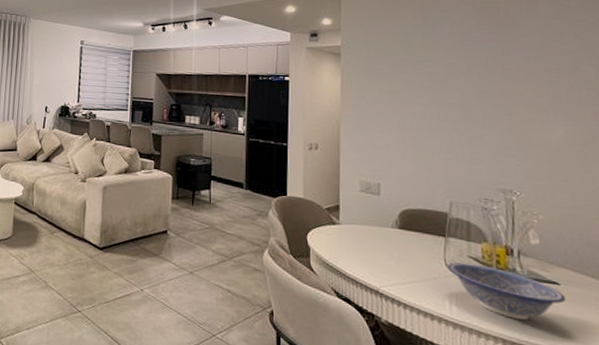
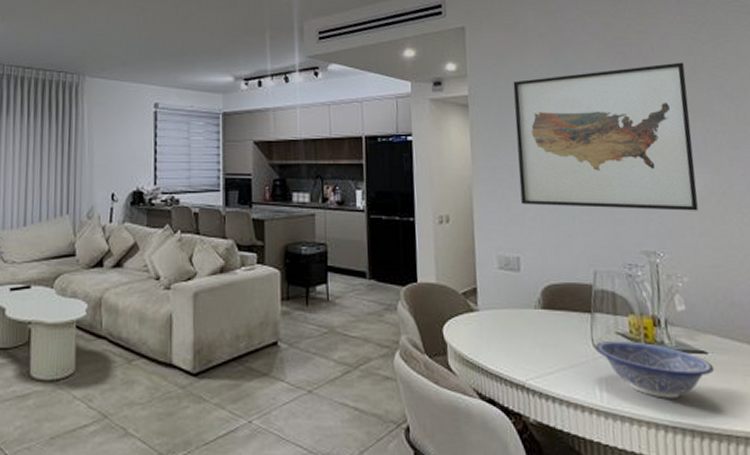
wall art: none [382,25,559,158] -> present [513,62,699,211]

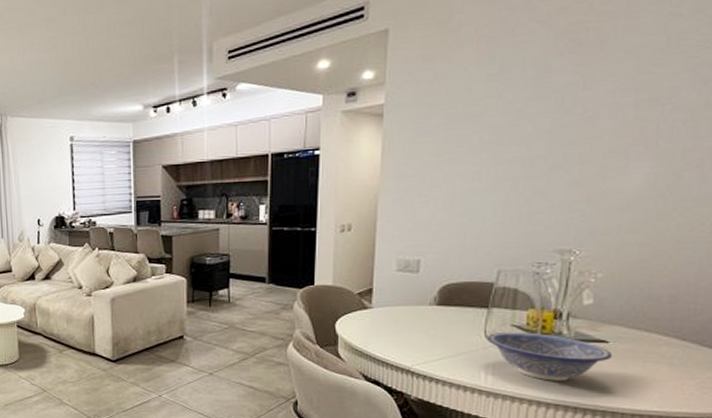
wall art: present [513,62,699,211] -> none [429,44,652,211]

